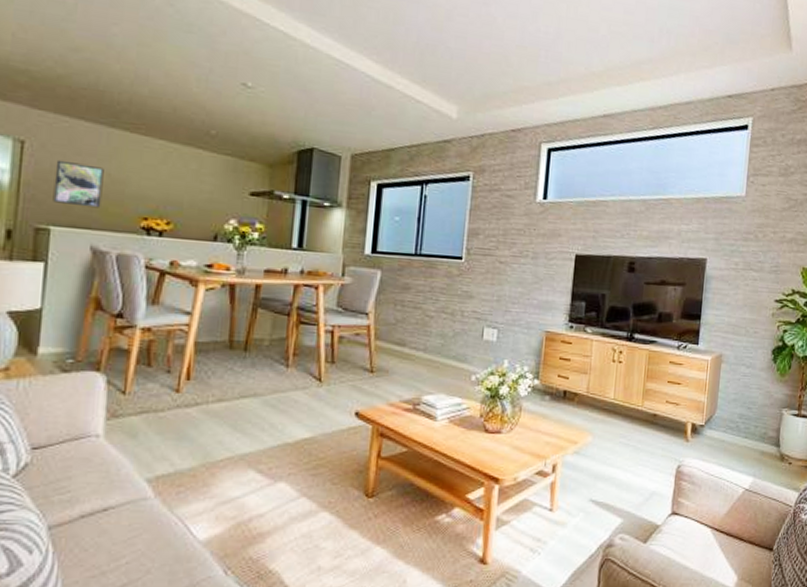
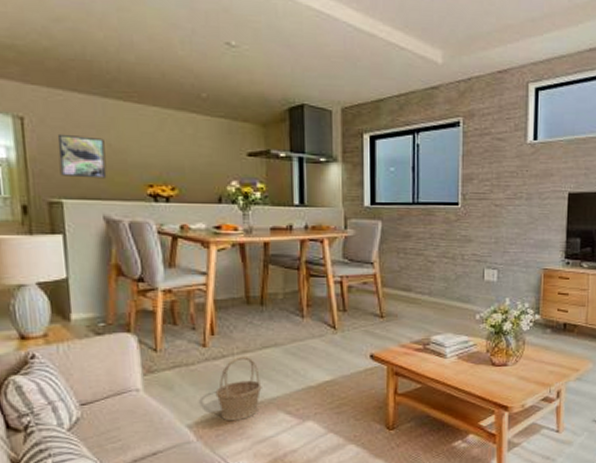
basket: none [182,404,235,477] -> present [215,356,262,421]

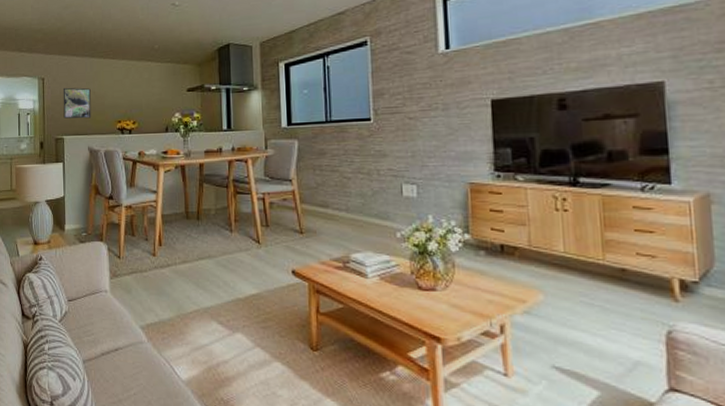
basket: present [215,356,262,421] -> none [162,265,199,327]

